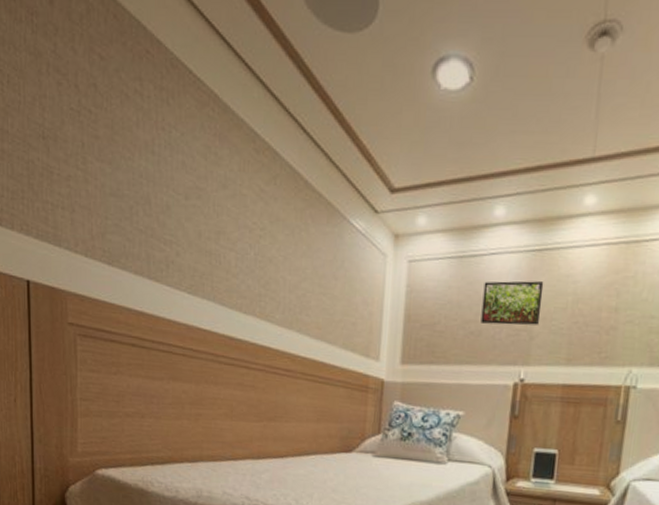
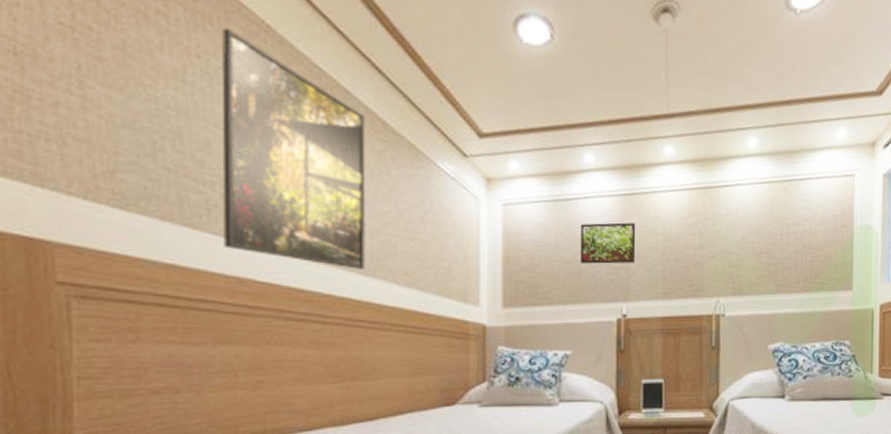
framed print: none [177,100,291,322] -> present [222,27,366,270]

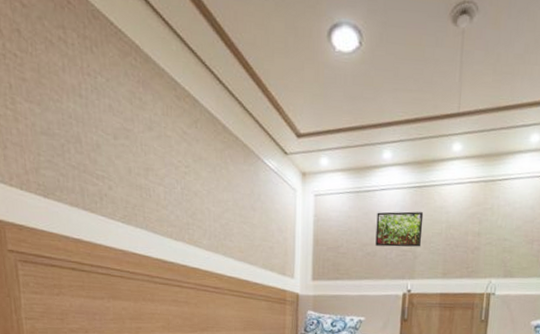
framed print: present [222,27,366,270] -> none [104,49,210,247]

